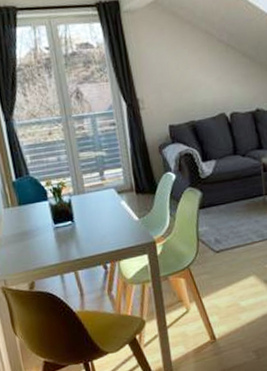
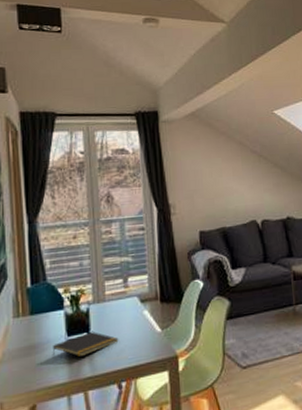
notepad: none [42,220,101,242] -> present [52,332,119,357]

